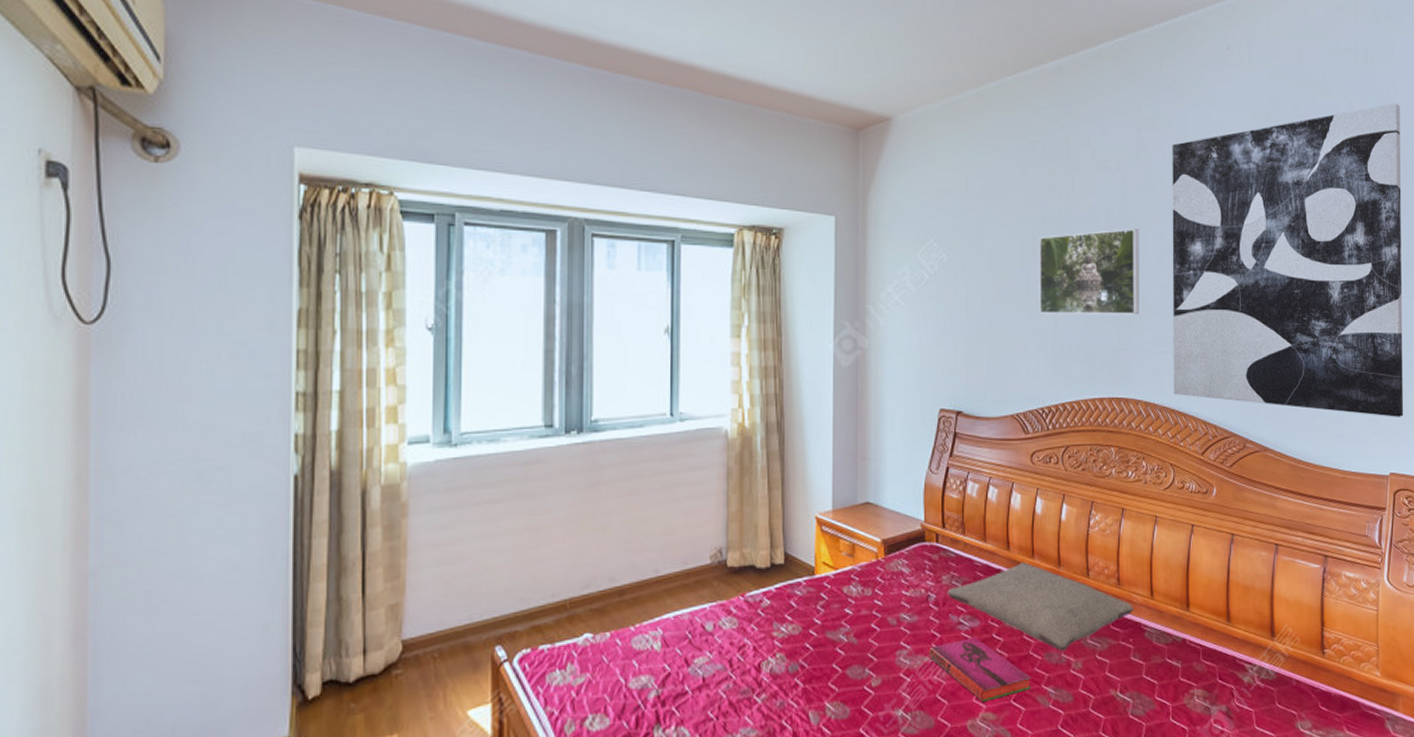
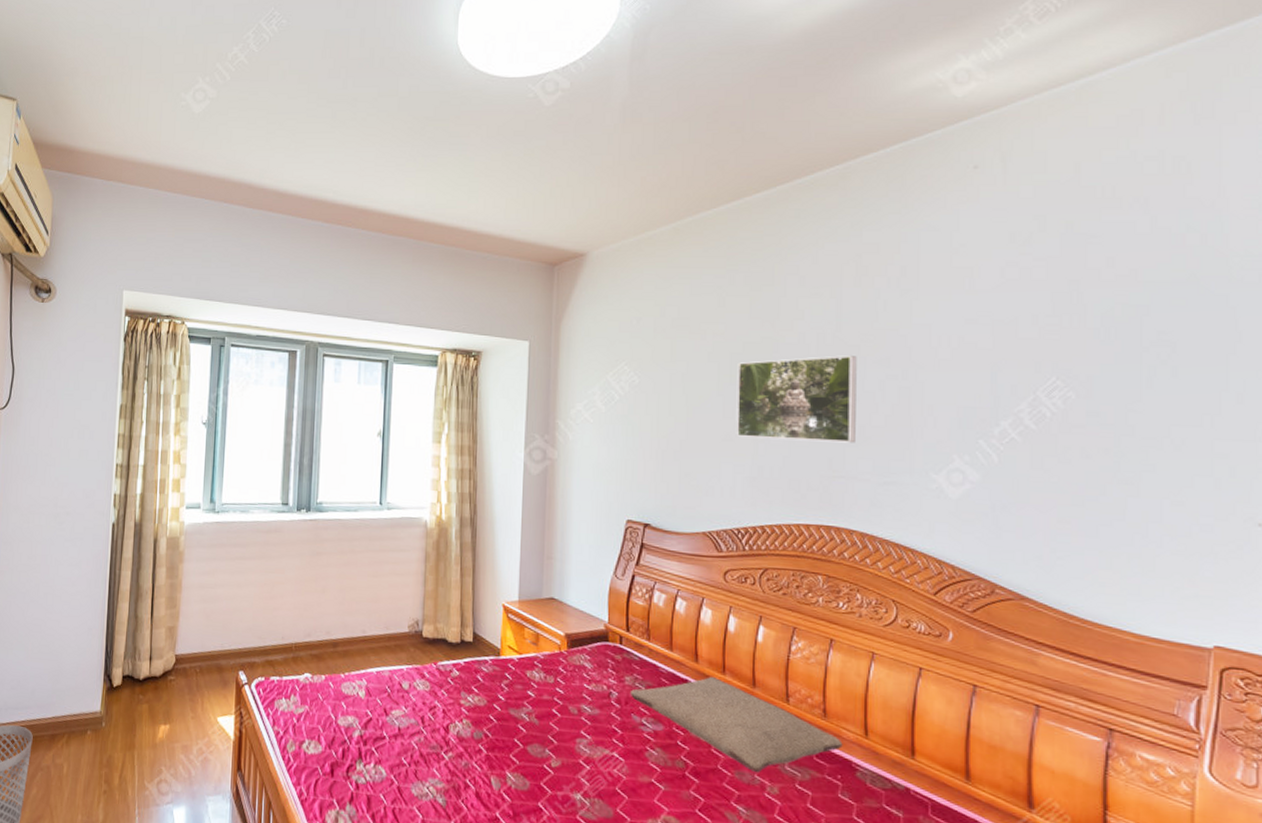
hardback book: present [928,637,1031,703] -> none [609,740,719,806]
wall art: present [1172,103,1403,417] -> none [897,215,1236,582]

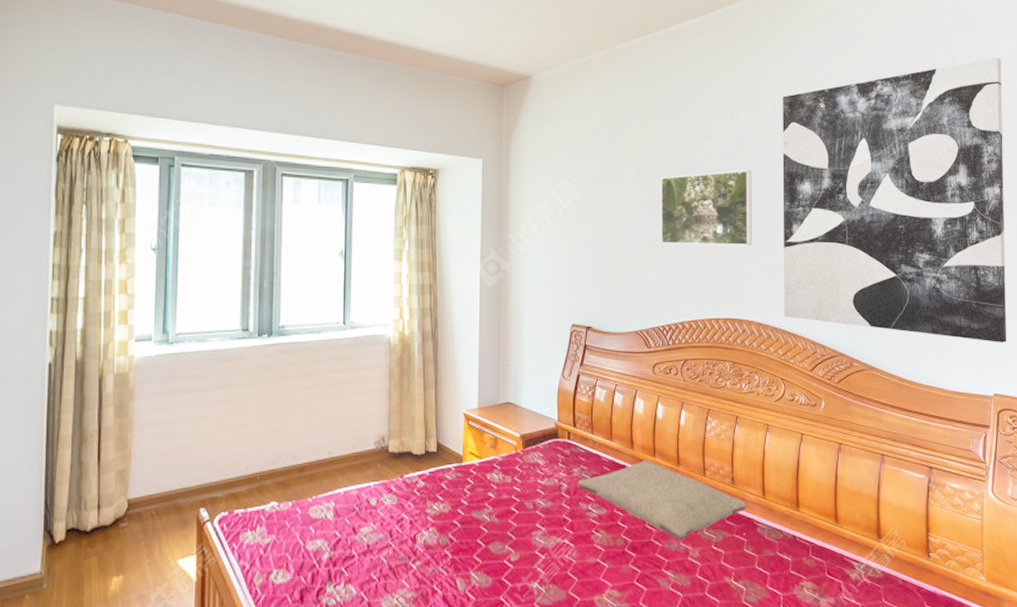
wall art: none [897,215,1236,582] -> present [782,57,1006,343]

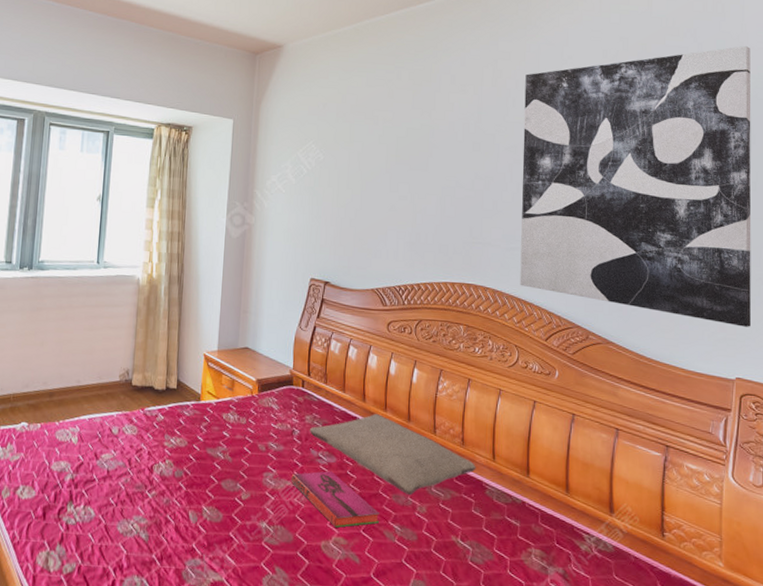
hardback book: none [560,523,652,582] -> present [290,471,379,529]
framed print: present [660,170,752,246] -> none [400,142,493,215]

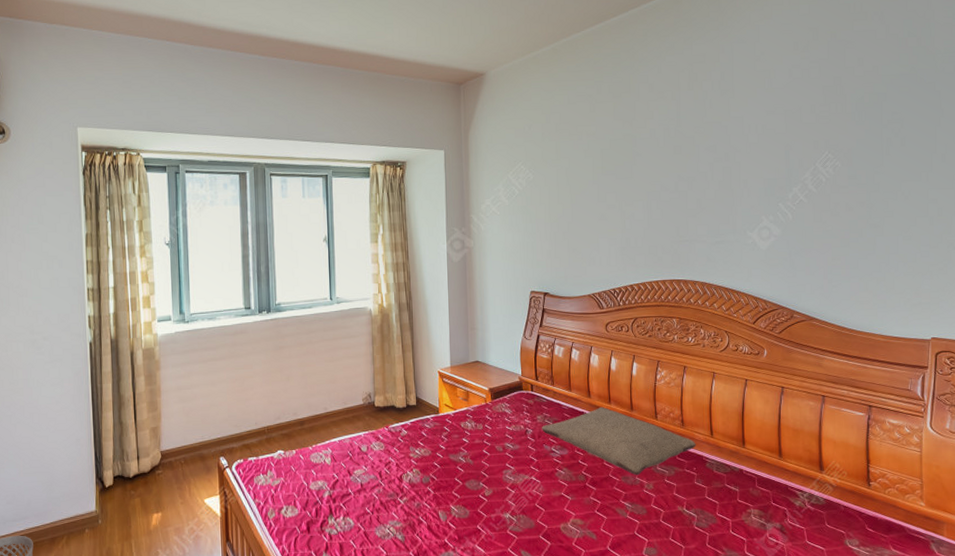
hardback book: present [290,471,379,529] -> none [528,462,611,512]
wall art: present [520,46,751,327] -> none [720,23,944,291]

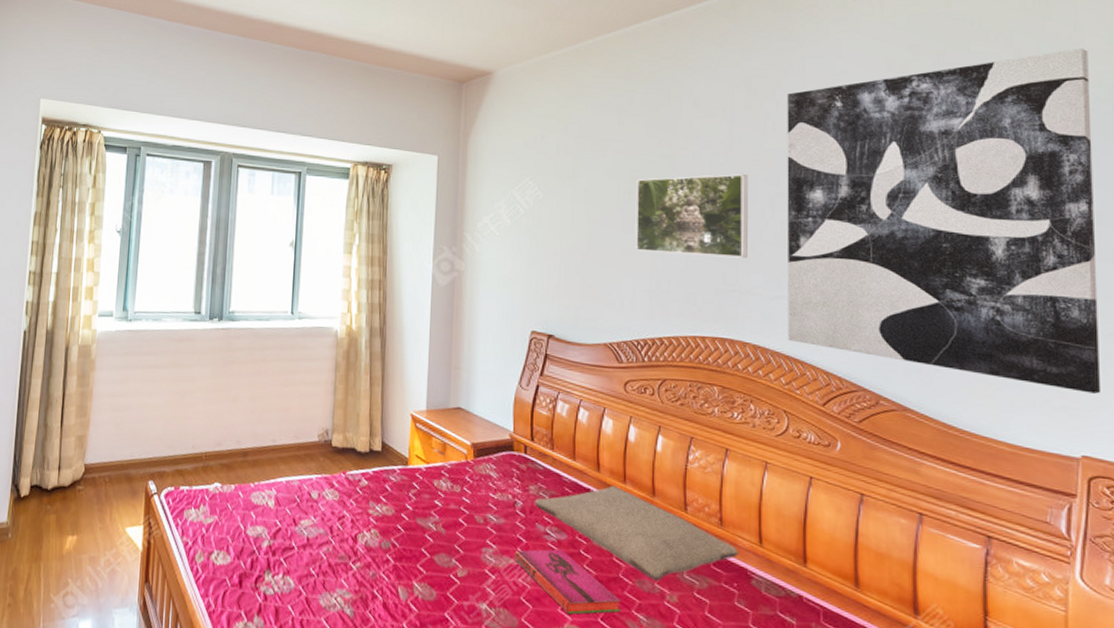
hardback book: none [528,462,611,512] -> present [514,549,620,615]
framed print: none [607,145,695,216] -> present [635,174,748,259]
wall art: none [720,23,944,291] -> present [787,49,1100,394]

